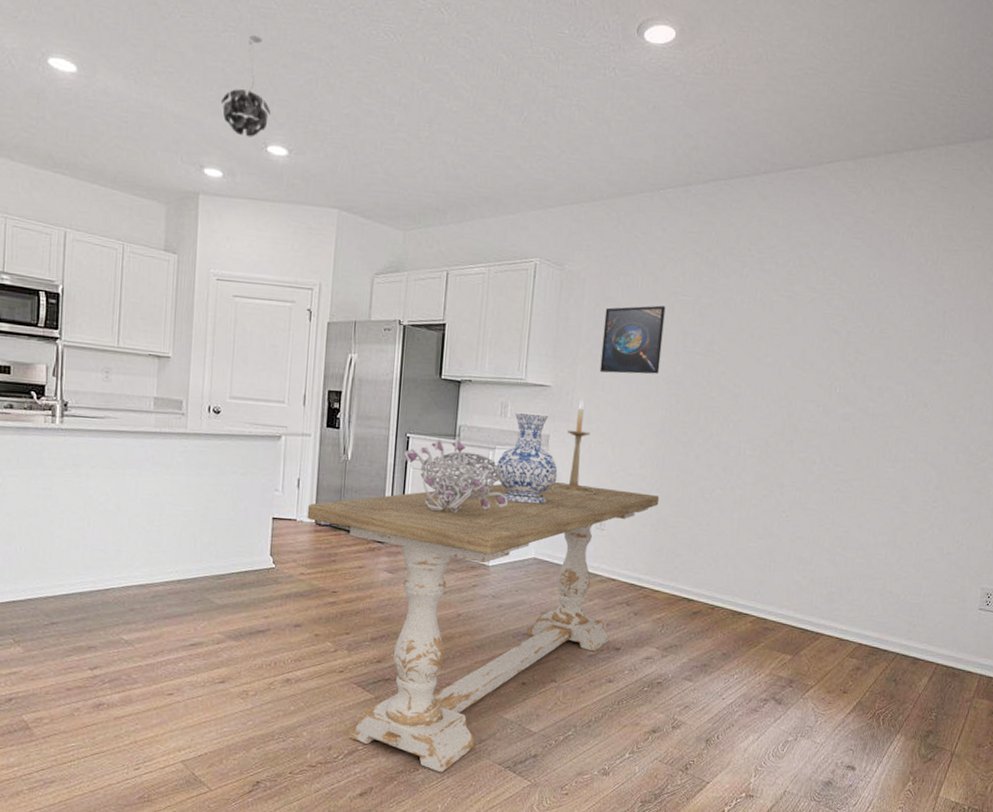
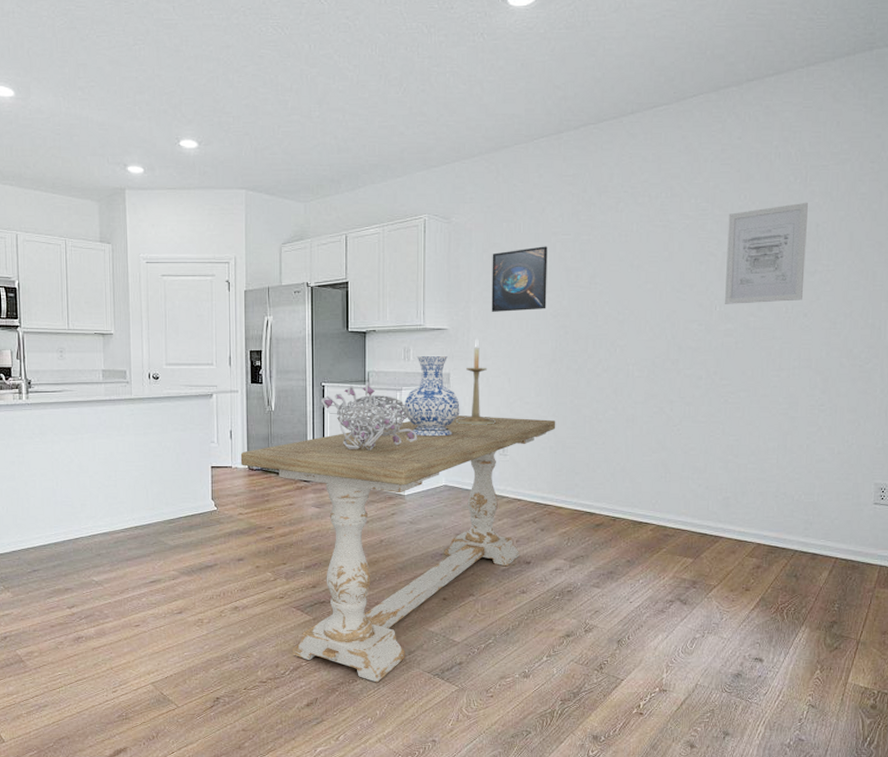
pendant light: present [220,35,270,138] -> none [136,45,180,135]
wall art: none [845,286,937,390] -> present [725,202,808,304]

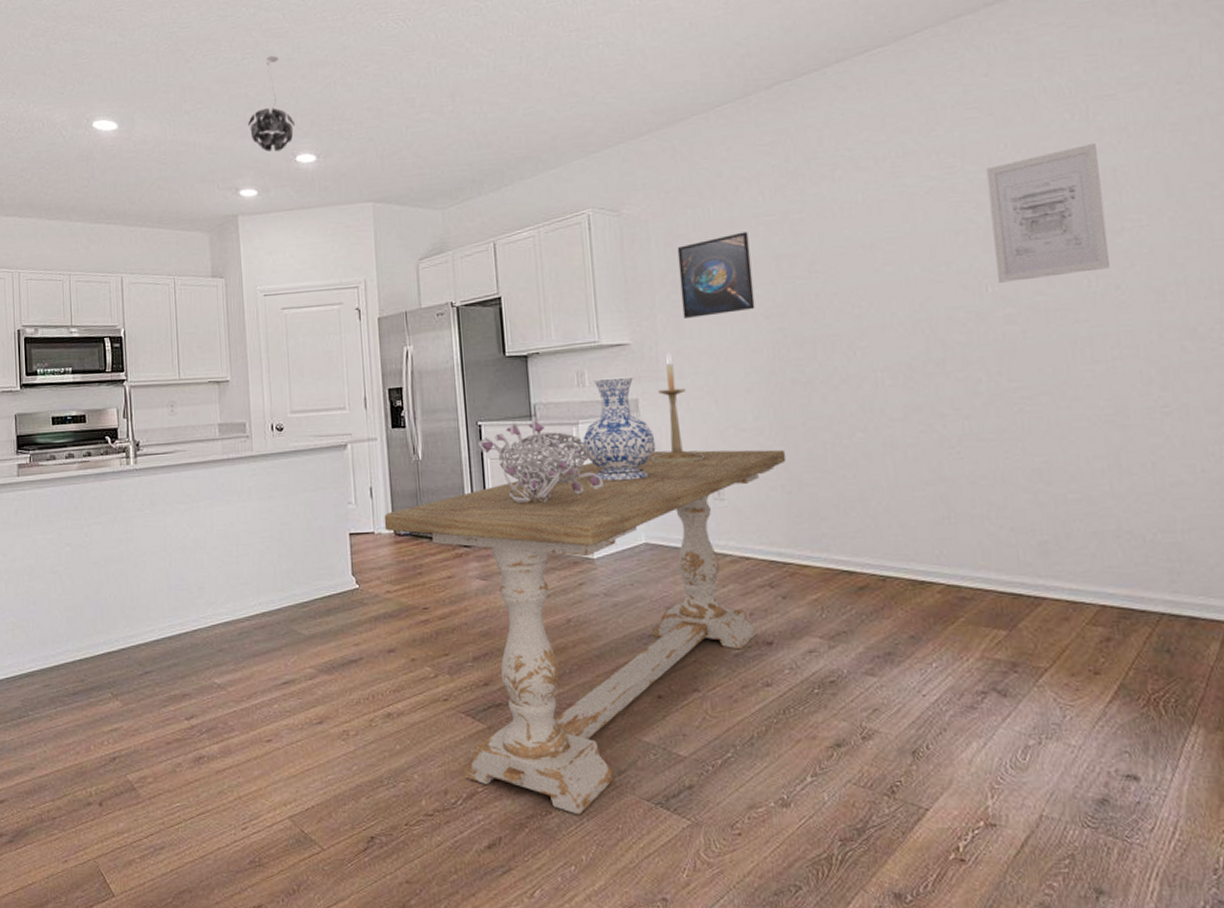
pendant light: none [136,45,180,135] -> present [247,55,295,152]

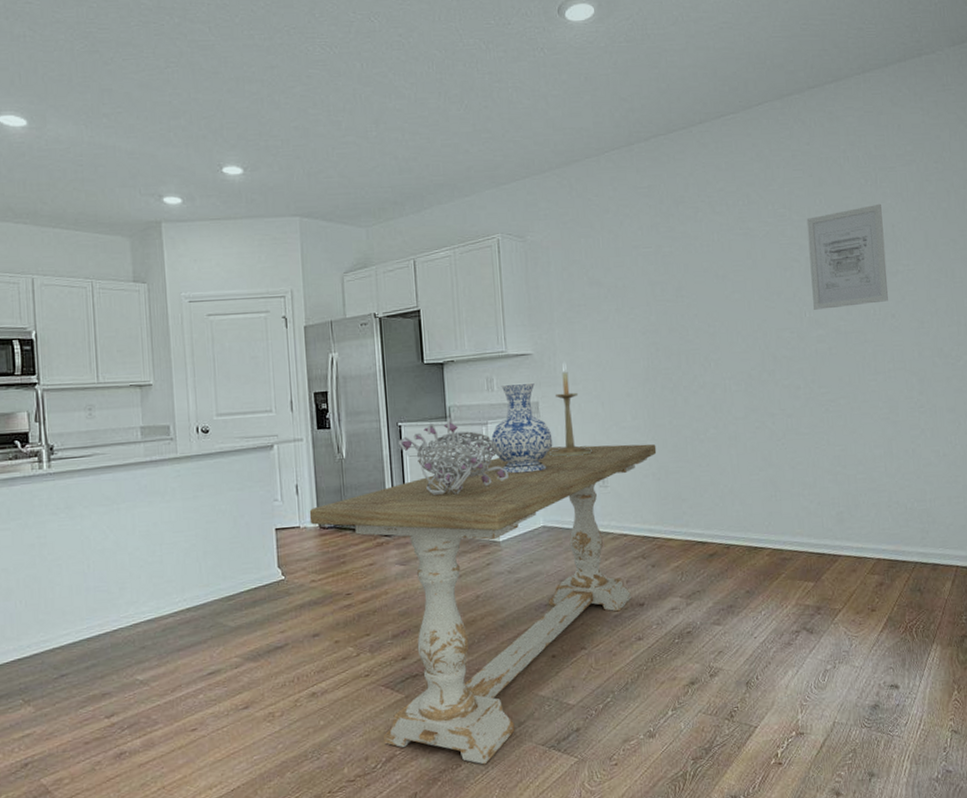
pendant light: present [247,55,295,152] -> none [171,67,221,162]
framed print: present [677,232,755,318] -> none [572,260,634,333]

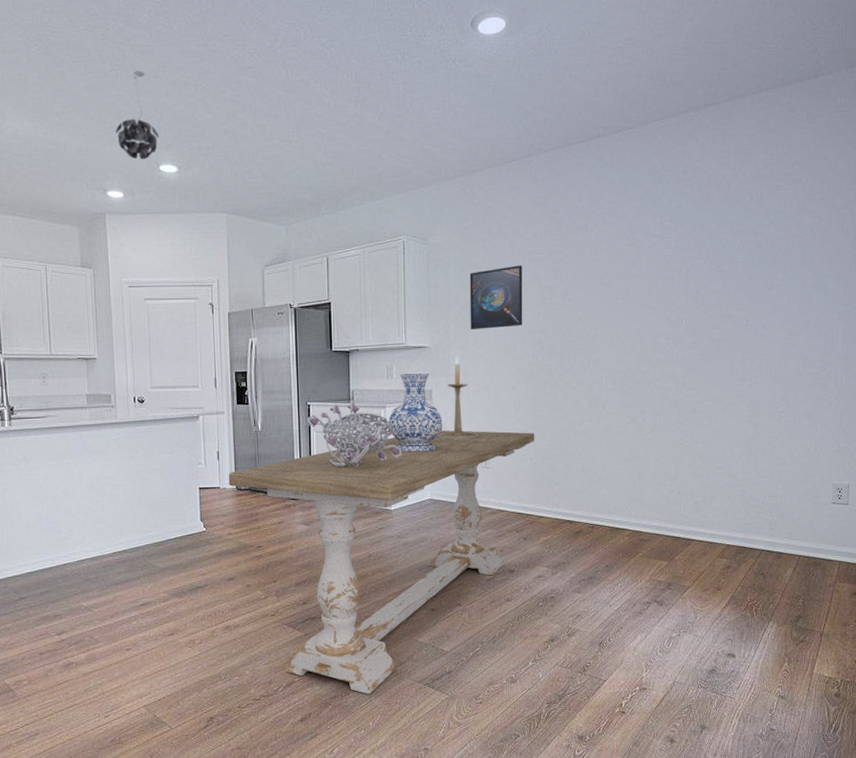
pendant light: none [171,67,221,162] -> present [115,71,159,160]
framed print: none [572,260,634,333] -> present [469,265,523,329]
wall art: present [806,203,888,310] -> none [690,220,764,318]

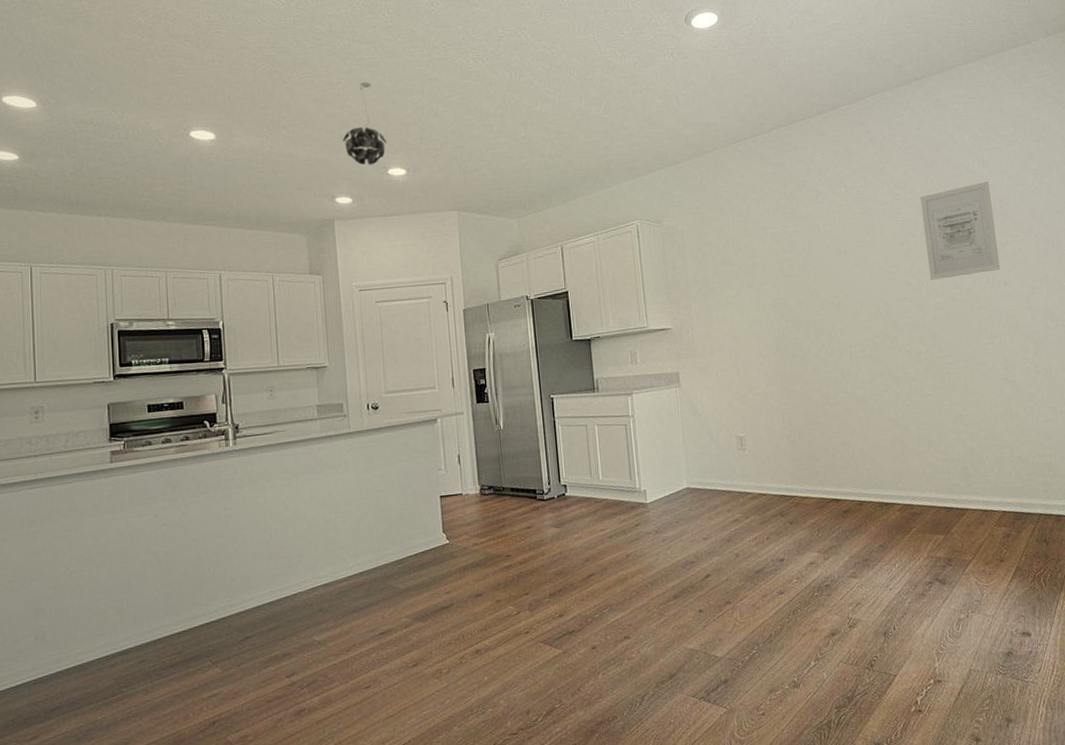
dining table: present [228,430,535,695] -> none [470,408,790,717]
decorative bowl: present [306,399,402,467] -> none [550,388,653,461]
vase: present [389,372,443,452] -> none [636,354,694,439]
candlestick: present [438,355,478,440] -> none [689,335,731,423]
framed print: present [469,265,523,329] -> none [706,240,765,308]
wall art: none [690,220,764,318] -> present [920,181,1000,280]

